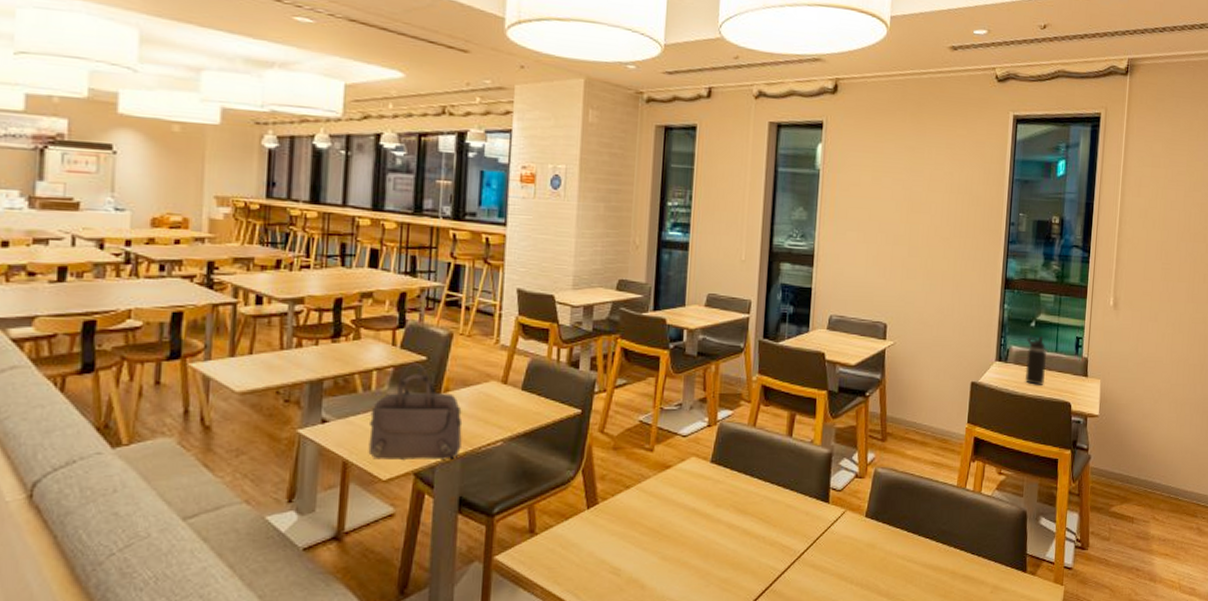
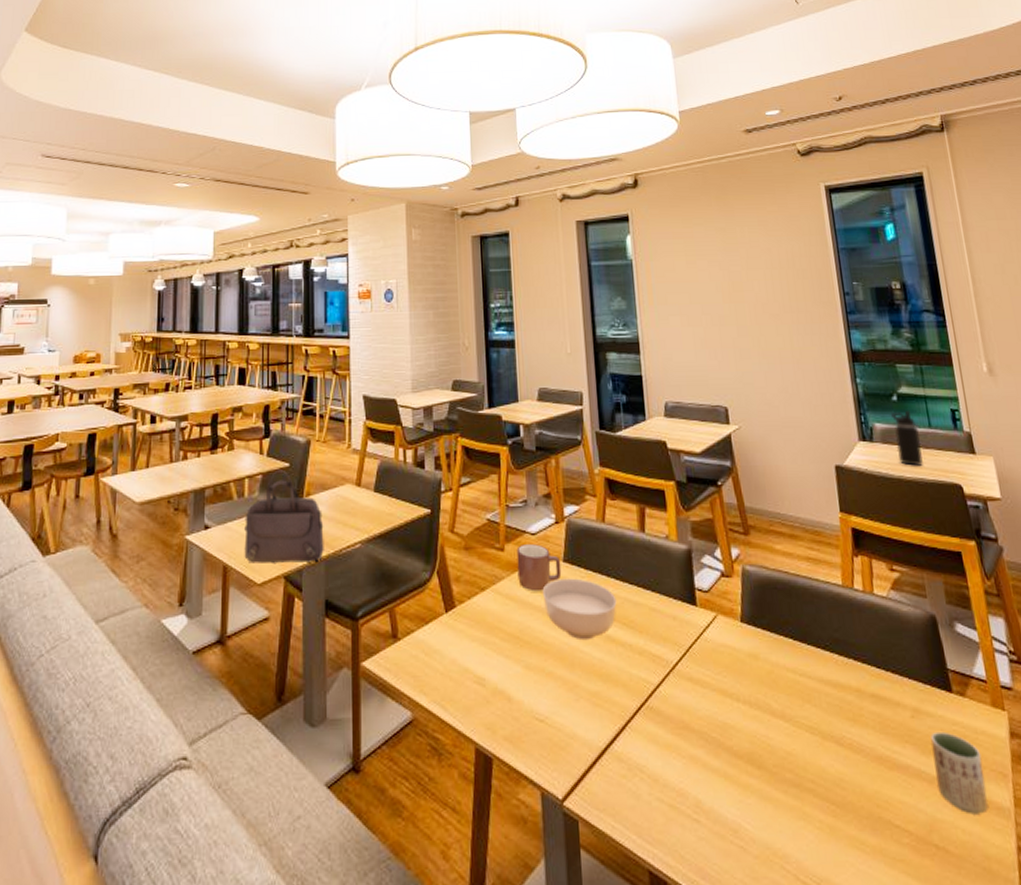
mug: none [664,446,708,491] -> present [516,544,562,593]
bowl: none [686,477,757,534] -> present [542,578,617,641]

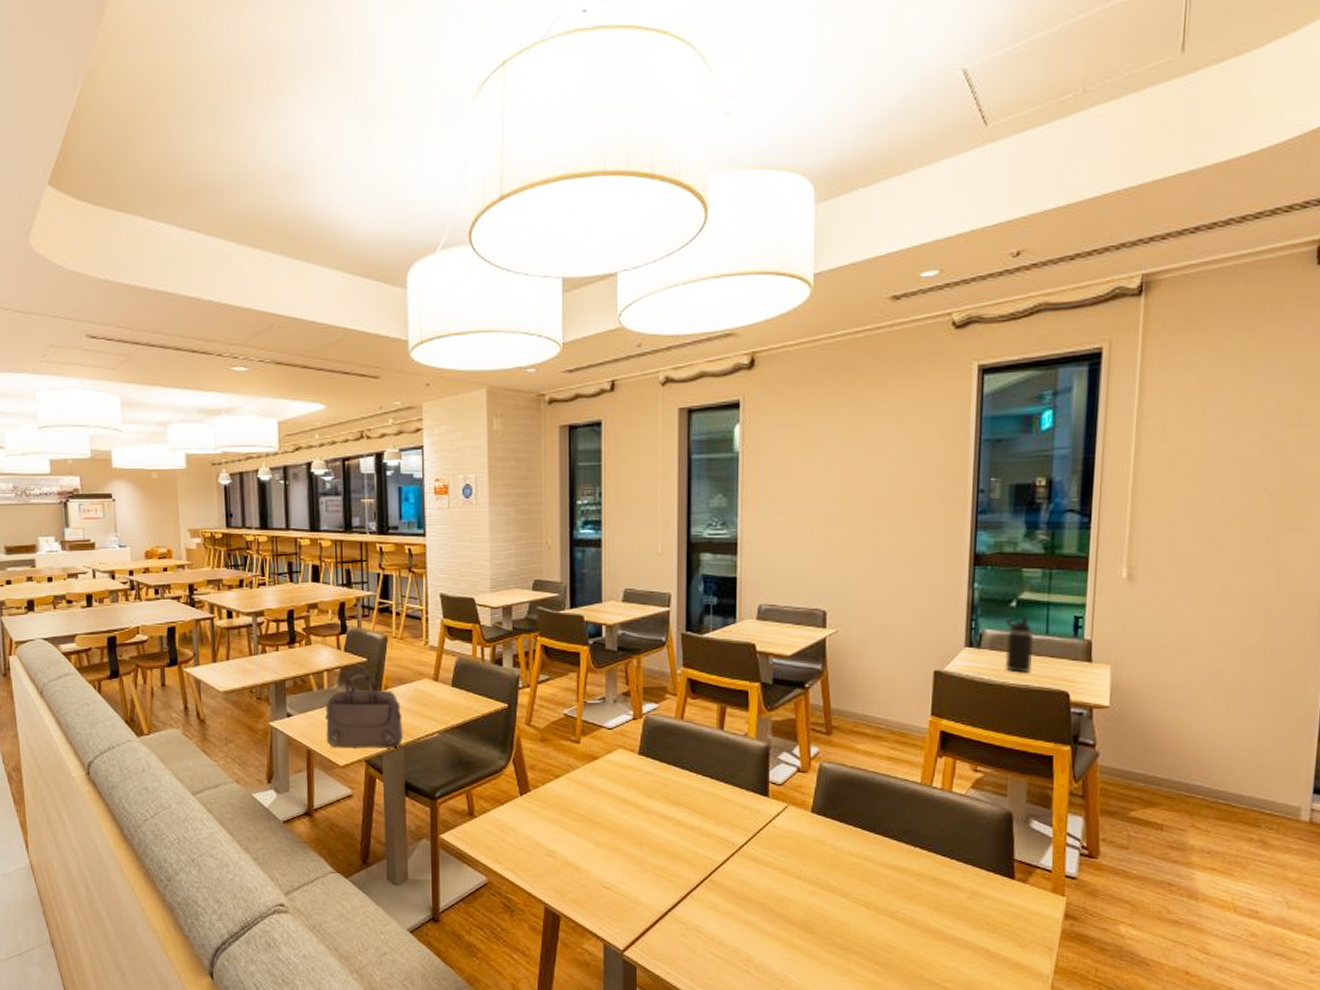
mug: present [516,544,562,593] -> none [592,738,636,781]
bowl: present [542,578,617,641] -> none [615,769,689,824]
cup: present [930,731,988,815] -> none [982,911,1031,978]

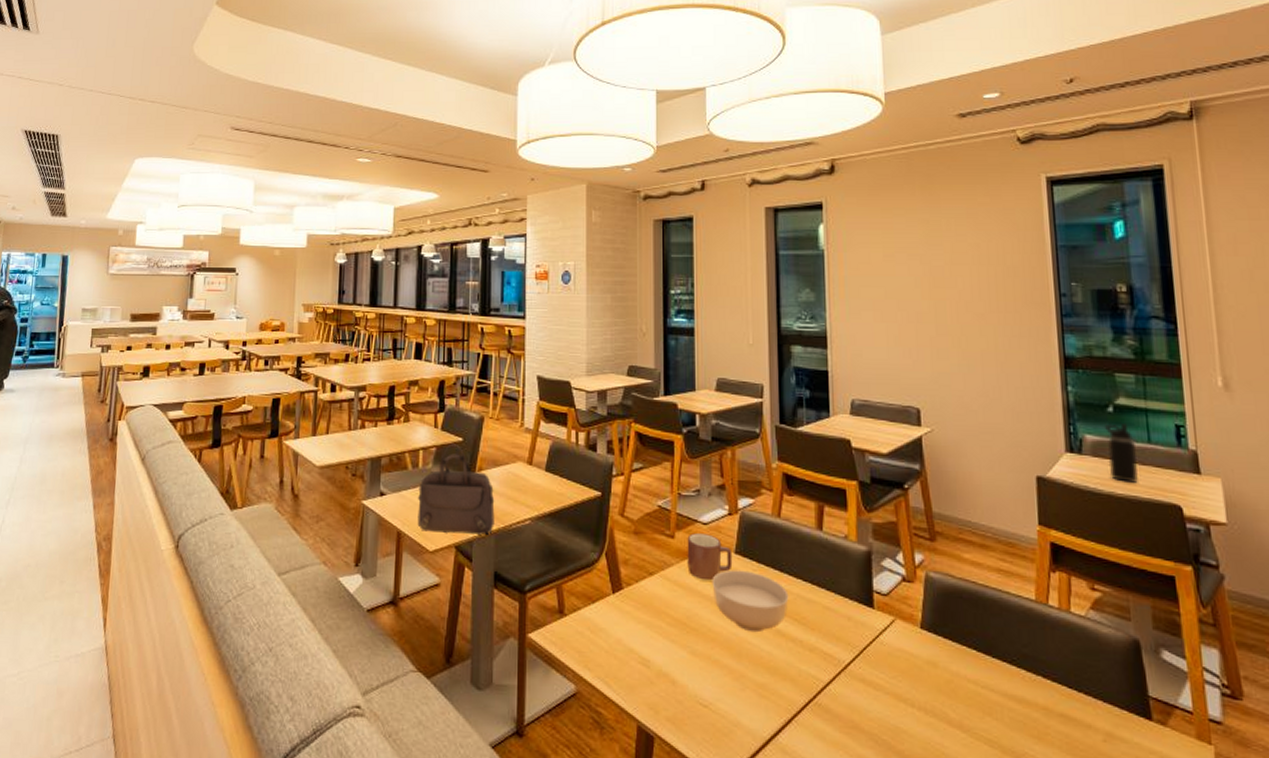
mug: none [592,738,636,781] -> present [687,533,733,582]
bowl: none [615,769,689,824] -> present [712,569,789,633]

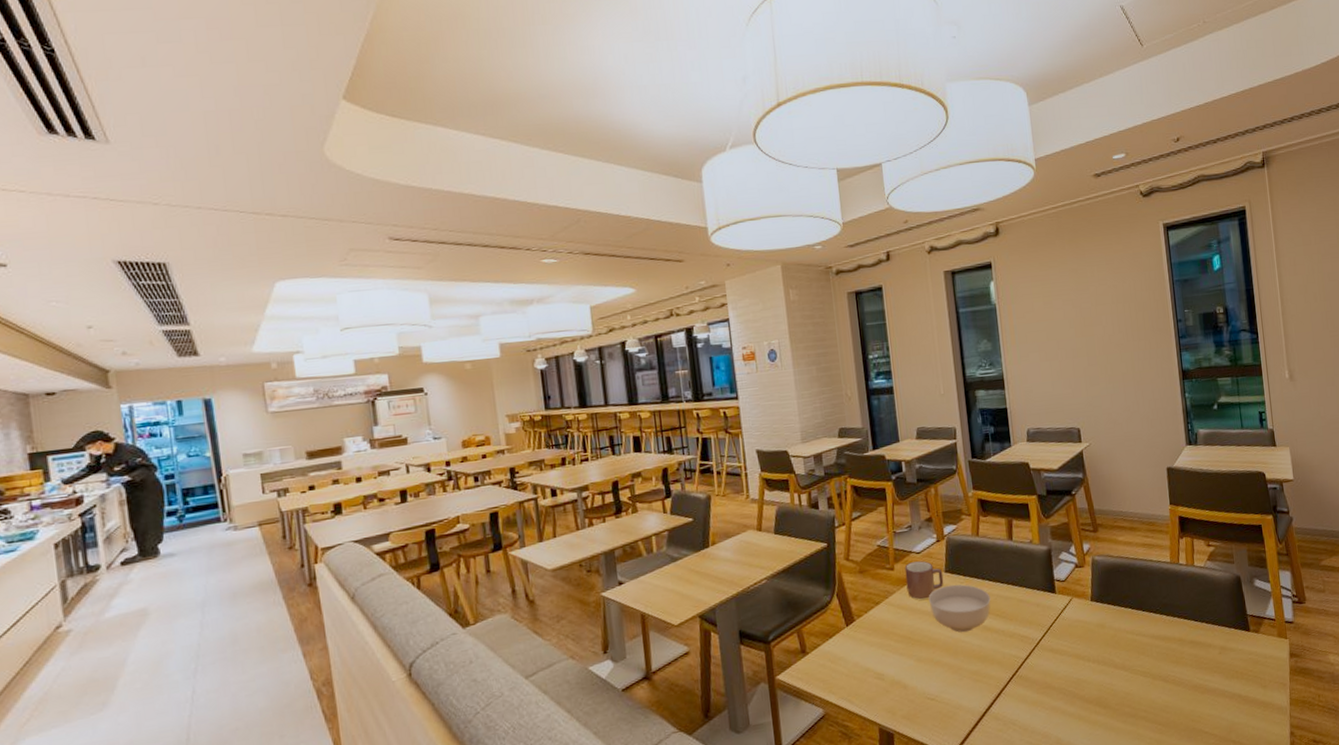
handbag: present [417,443,495,535] -> none [656,524,734,609]
water bottle: present [1105,422,1138,483] -> none [1212,415,1236,461]

